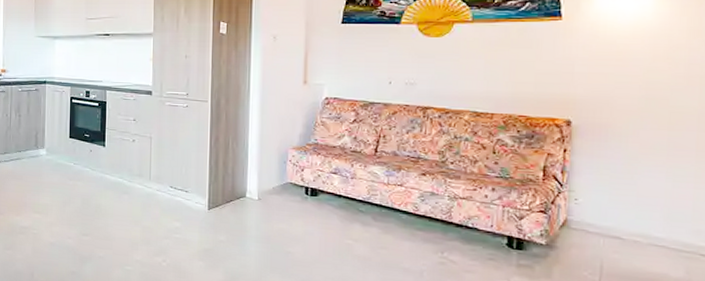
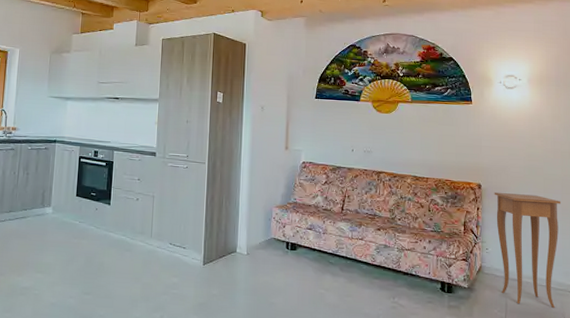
side table: none [590,129,696,273] -> present [494,192,561,308]

